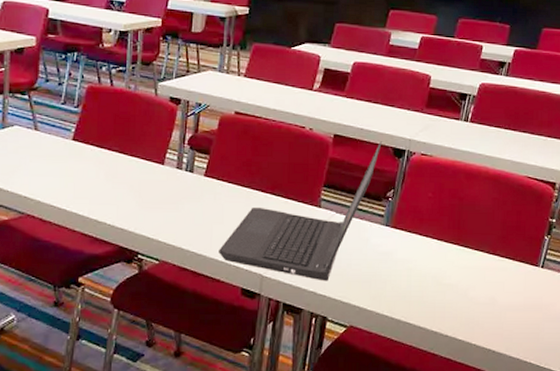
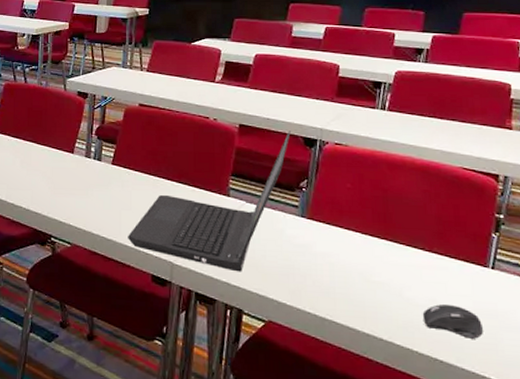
computer mouse: none [482,302,529,330] -> present [422,304,483,339]

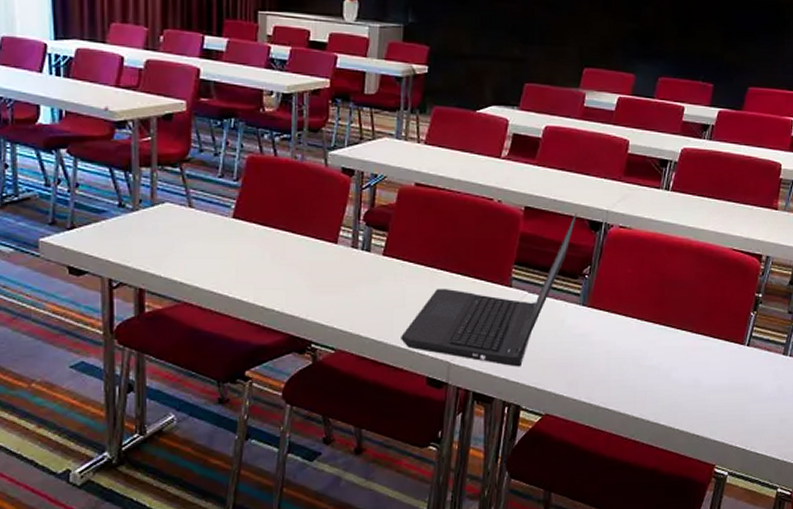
computer mouse: present [422,304,483,339] -> none [685,383,734,412]

